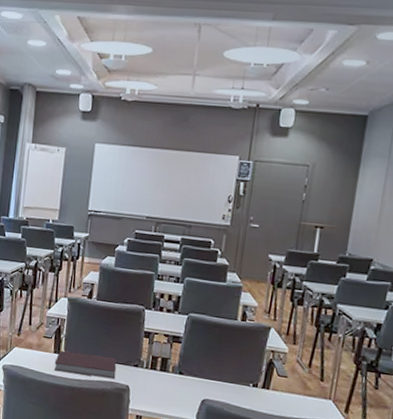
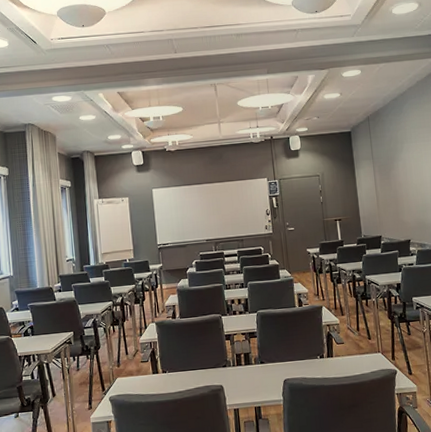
notebook: present [54,351,117,379] -> none [155,364,210,390]

